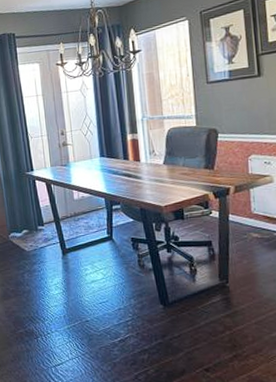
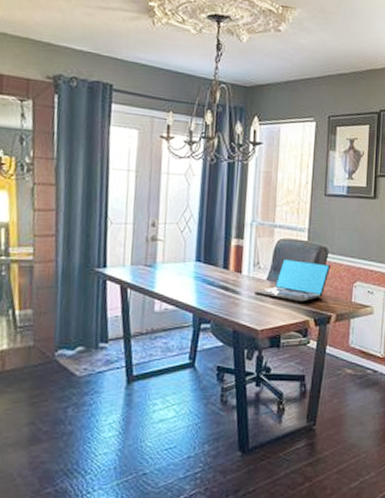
laptop: none [154,143,222,180] -> present [255,258,330,303]

